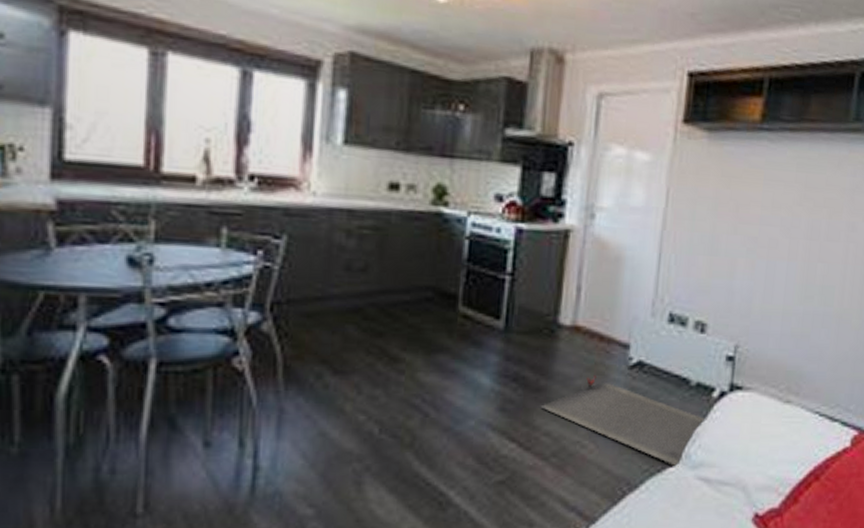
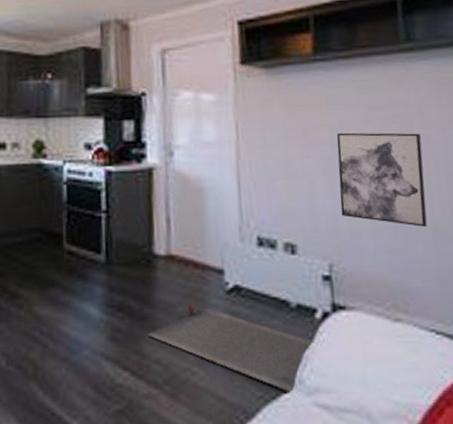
wall art: none [756,211,847,314] -> present [336,132,428,227]

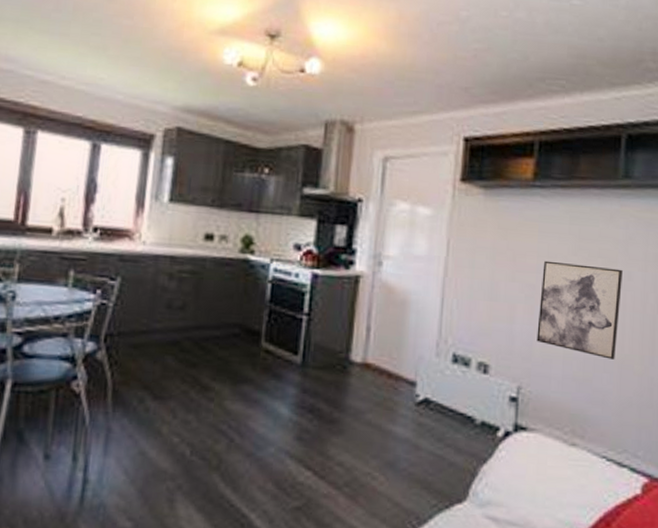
door mat: present [147,302,314,394] -> none [333,410,493,504]

